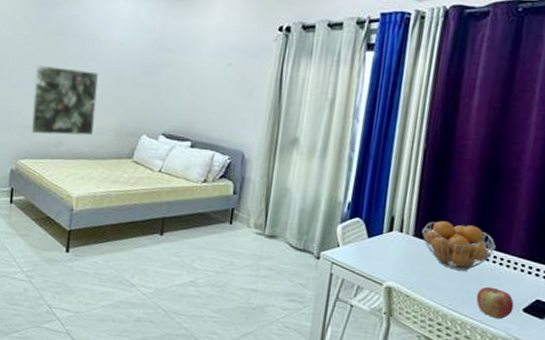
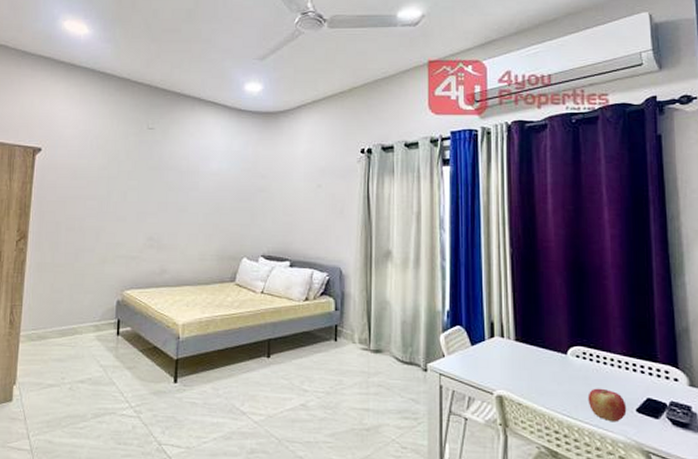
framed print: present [31,64,98,136] -> none [136,198,198,264]
fruit basket: present [422,221,496,271] -> none [522,323,596,373]

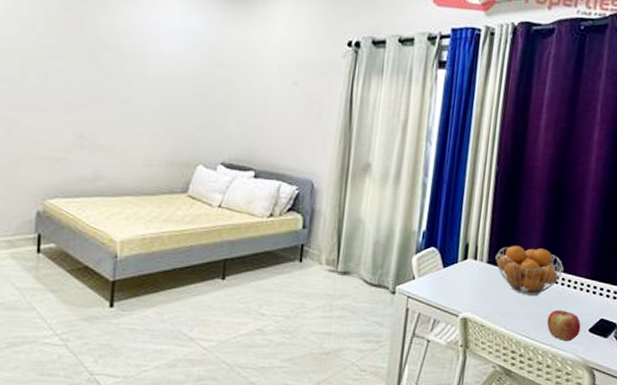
fruit basket: none [522,323,596,373] -> present [495,246,564,295]

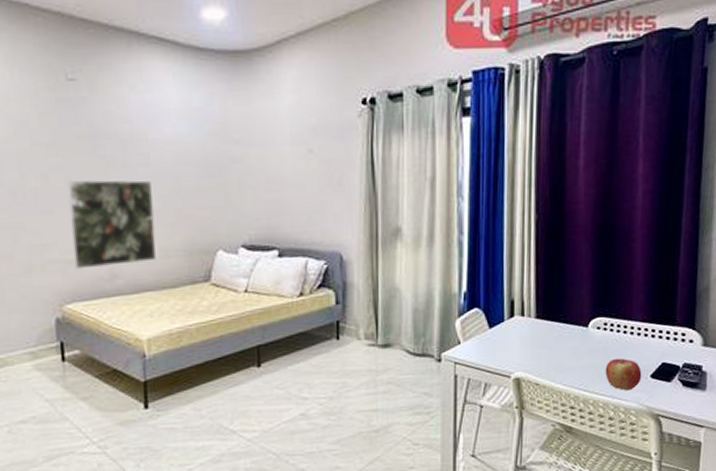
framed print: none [61,83,143,168] -> present [68,180,157,269]
fruit basket: present [495,246,564,295] -> none [544,296,618,347]

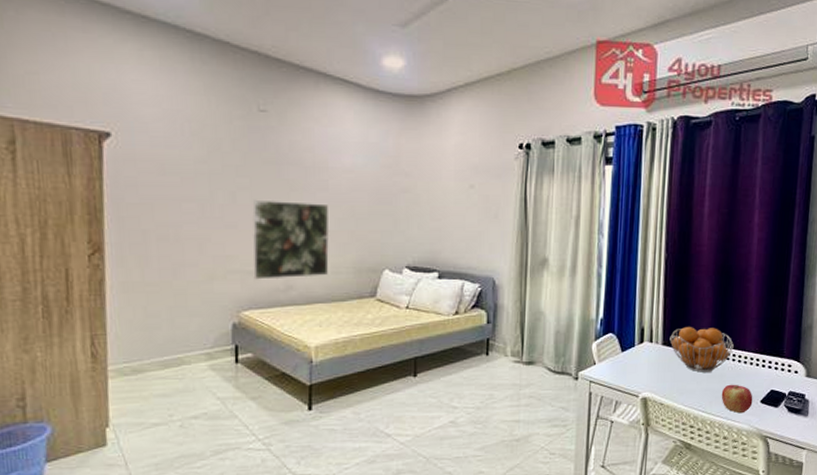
fruit basket: none [544,296,618,347] -> present [669,327,734,373]

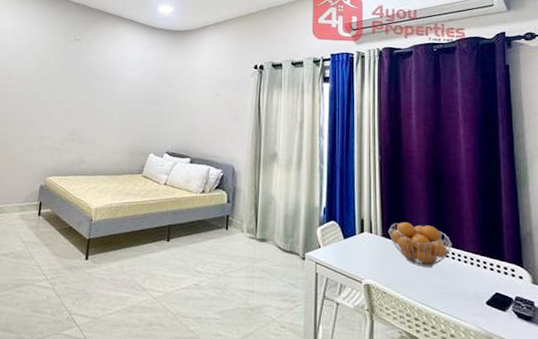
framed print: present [252,199,329,280] -> none [58,98,114,155]
apple: present [721,384,753,414] -> none [444,281,478,313]

